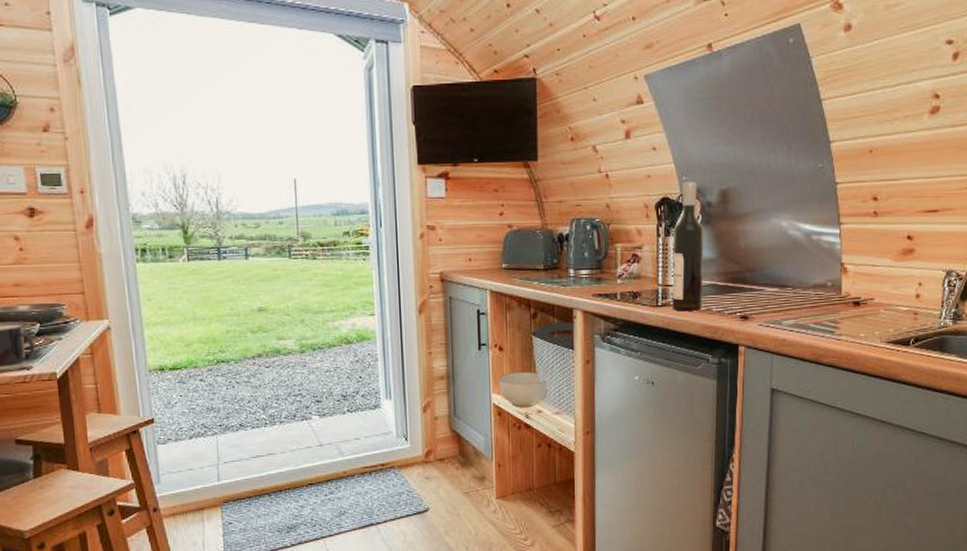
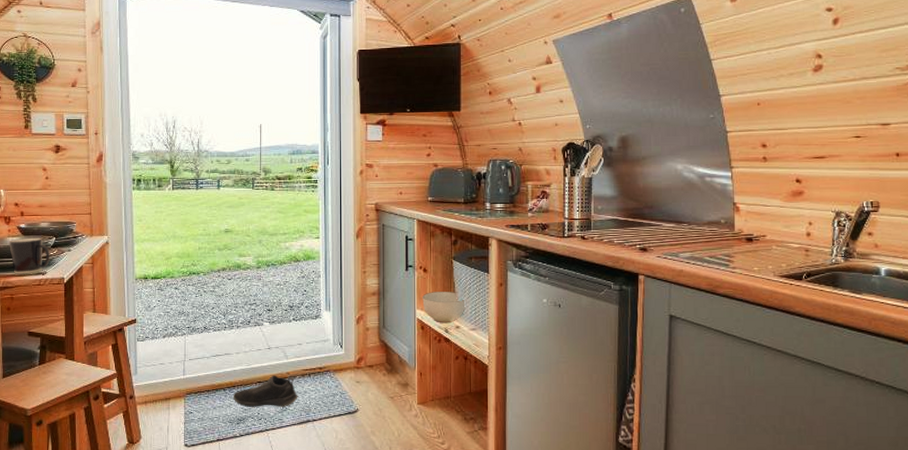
shoe: none [280,475,358,513] -> present [232,375,298,407]
bottle: present [672,181,704,311] -> none [577,129,606,242]

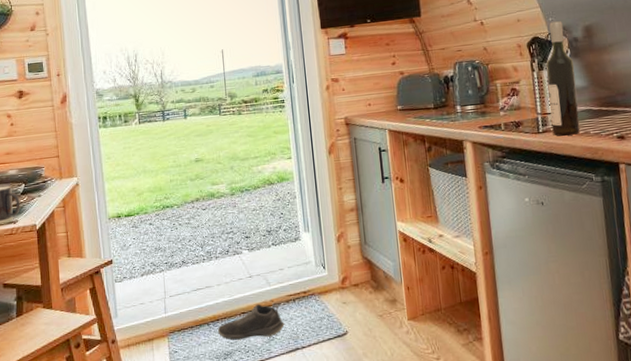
bowl: present [422,291,467,322] -> none [401,199,448,233]
bottle: none [577,129,606,242] -> present [546,21,580,136]

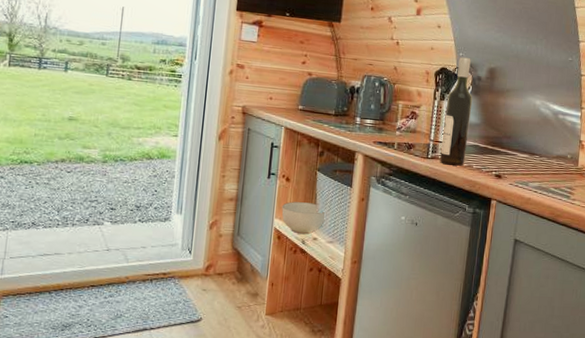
shoe: present [217,304,285,340] -> none [59,279,136,314]
bowl: none [401,199,448,233] -> present [281,201,327,234]

